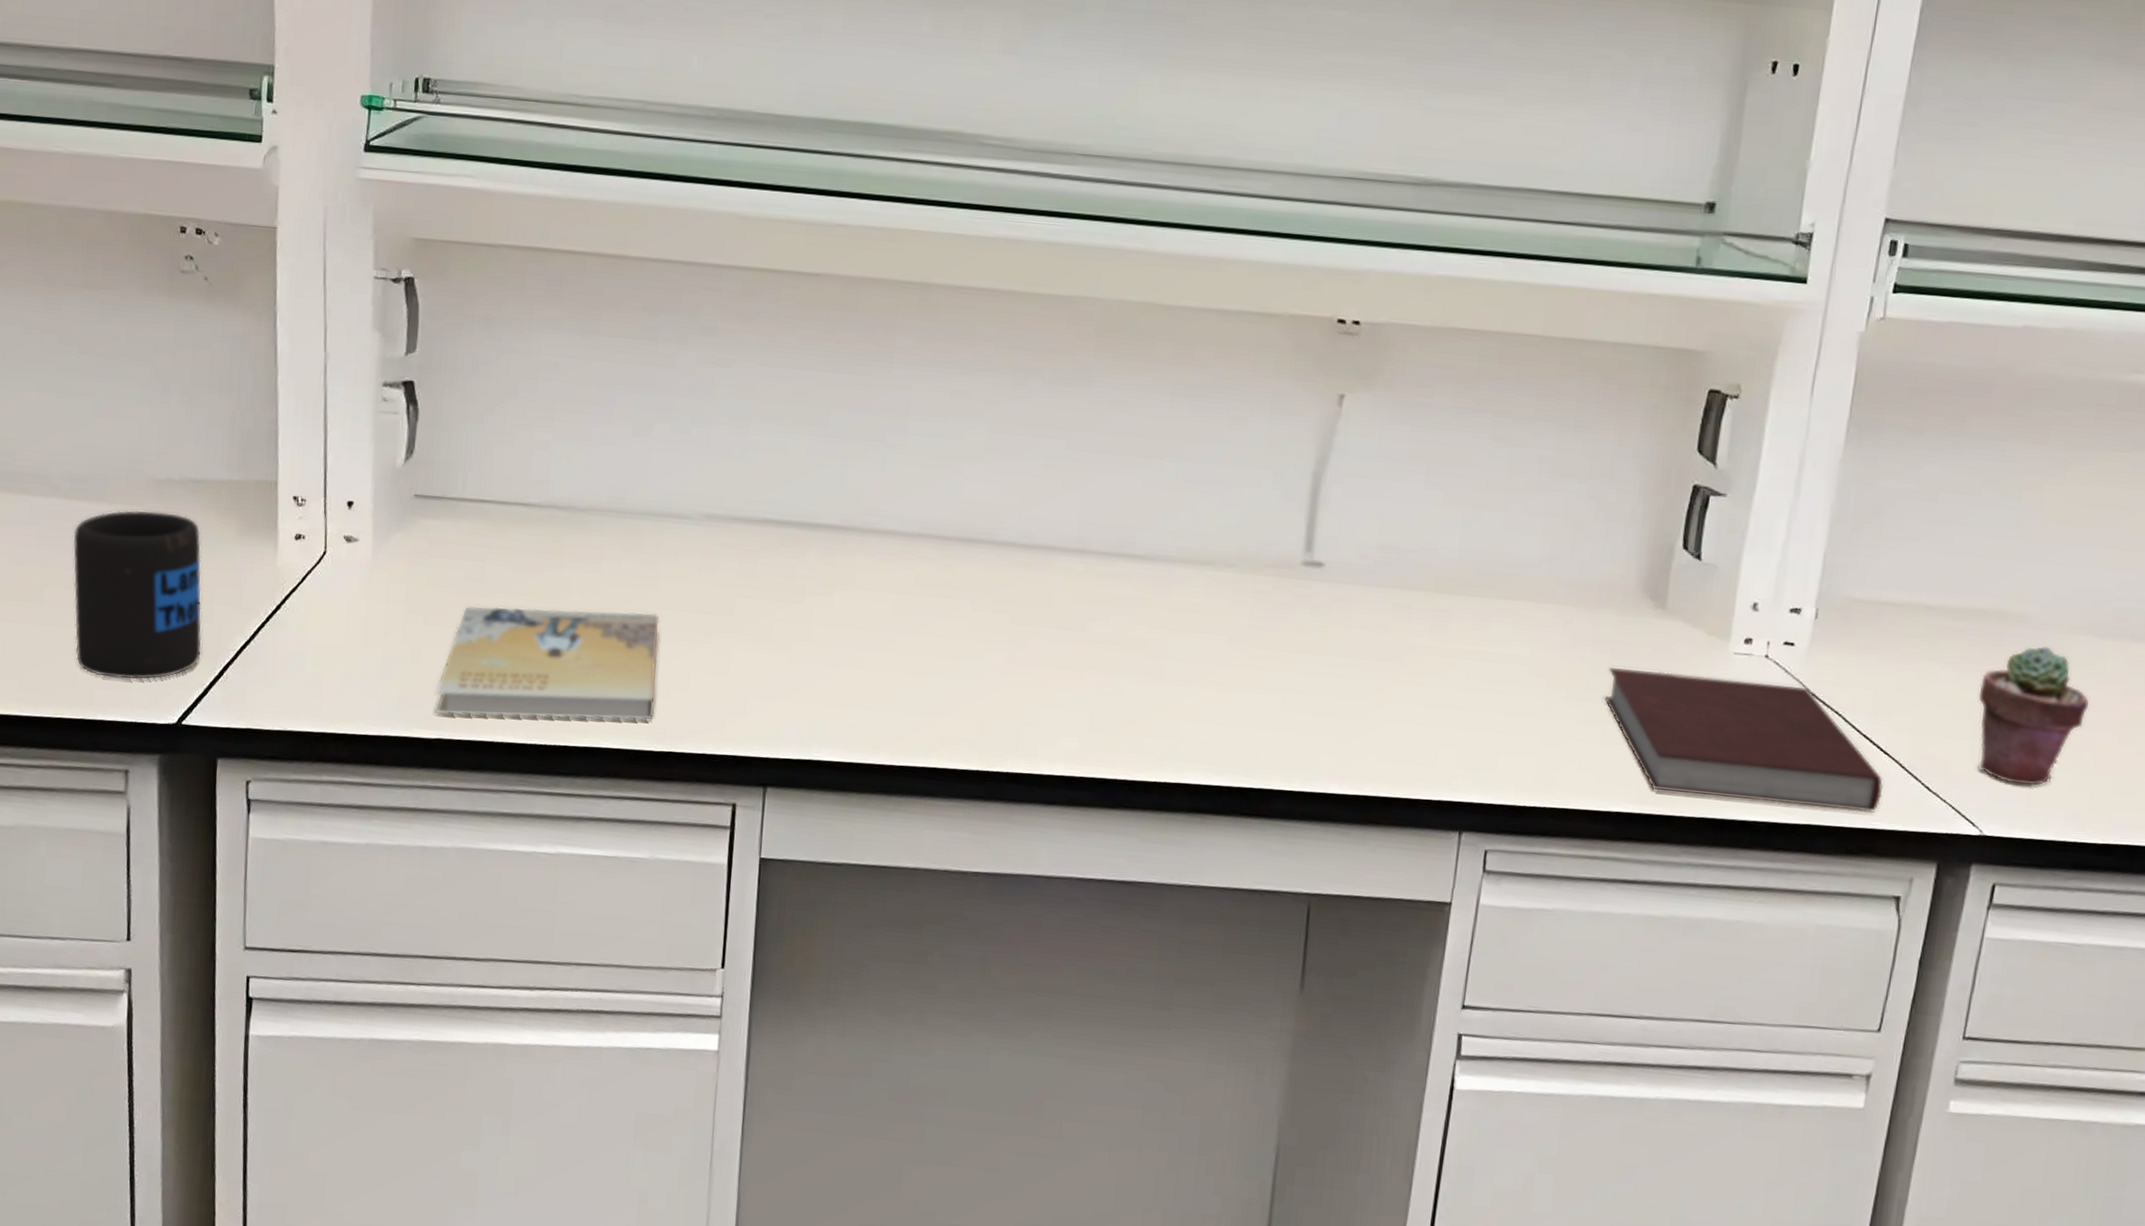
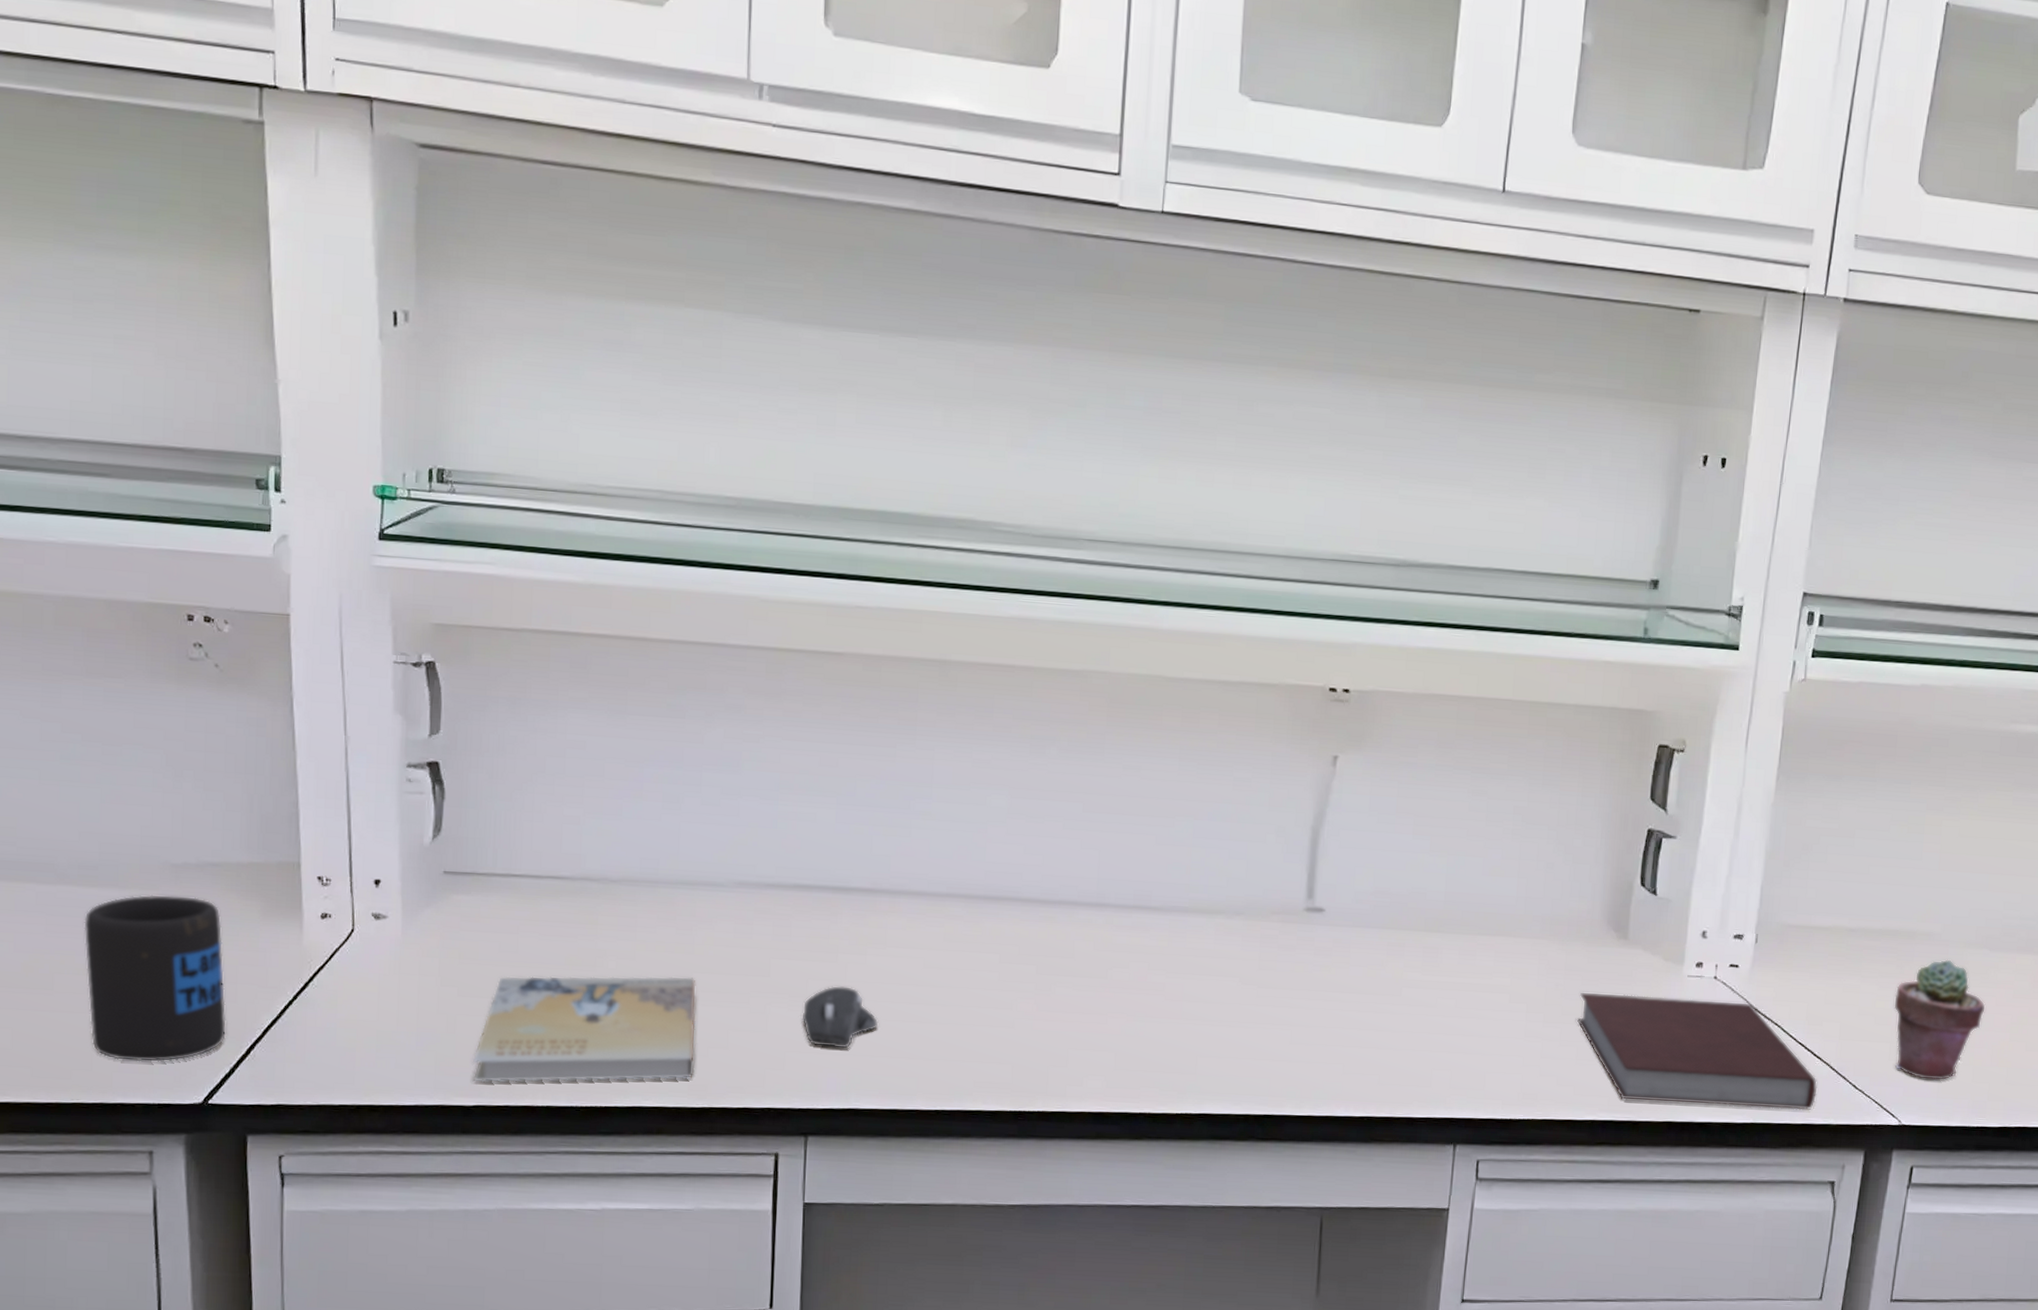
computer mouse: none [765,628,844,696] -> present [801,986,879,1049]

